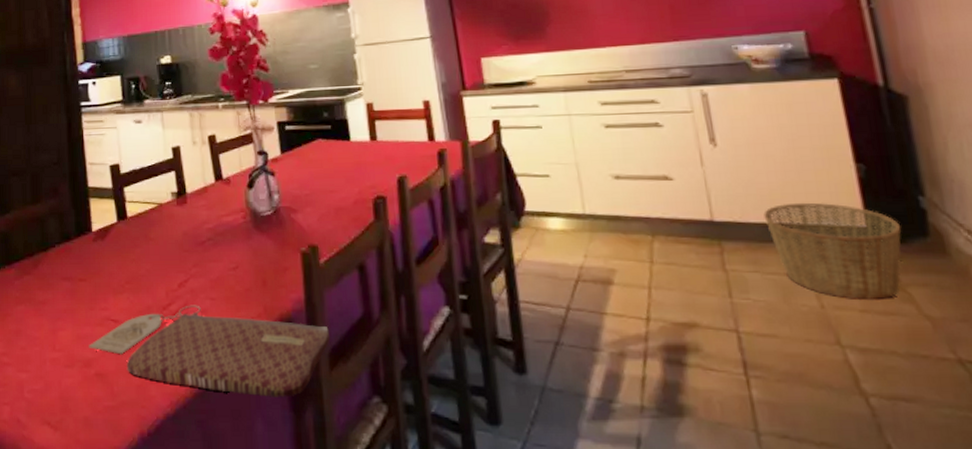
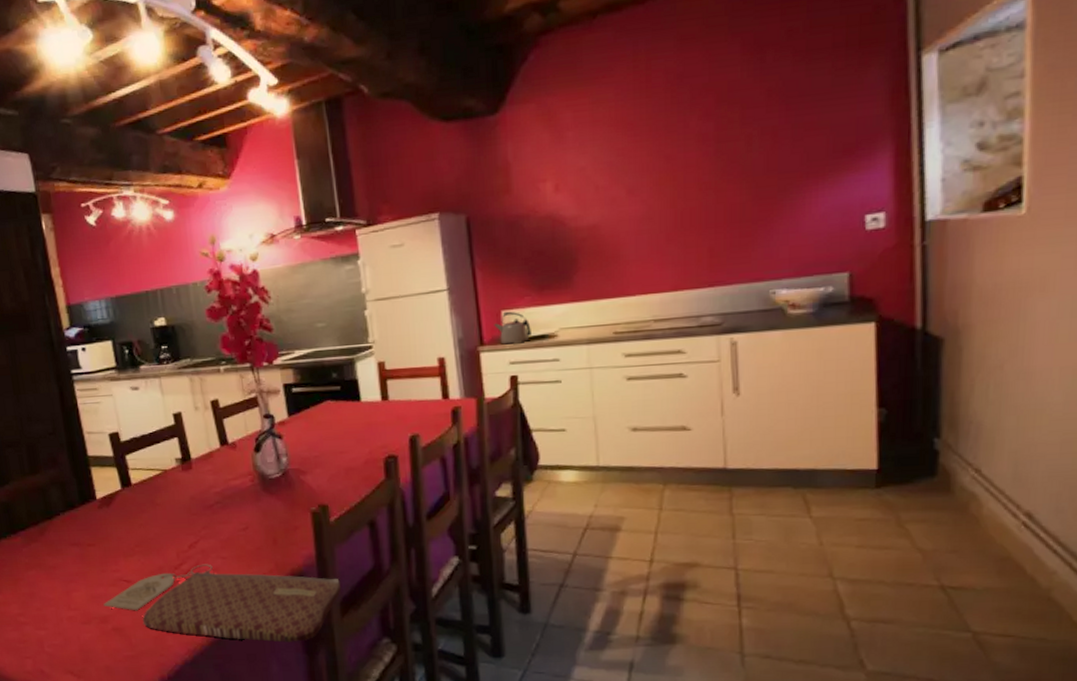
kettle: none [475,58,511,90] -> present [494,311,531,345]
basket: present [763,202,902,301] -> none [777,447,911,537]

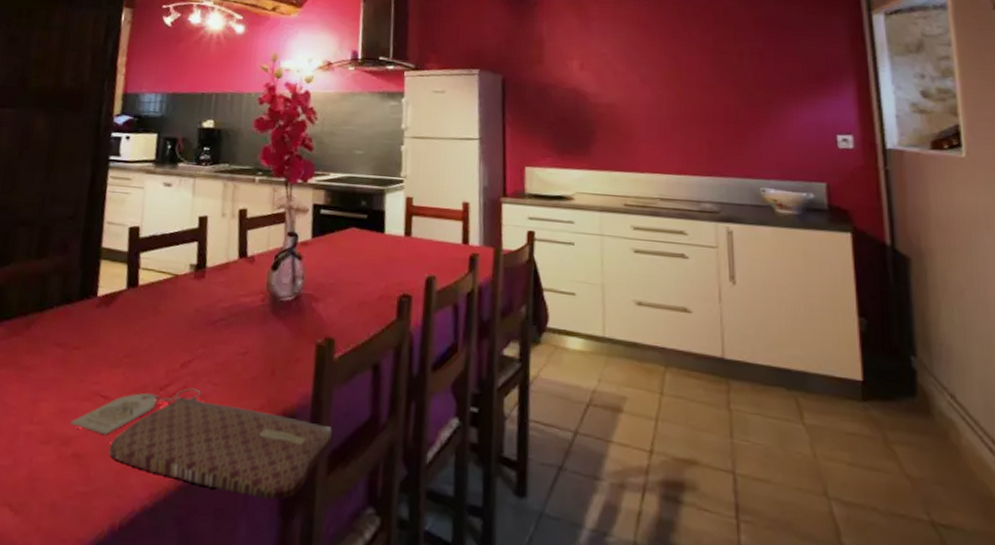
kettle: present [494,311,531,345] -> none [517,168,551,201]

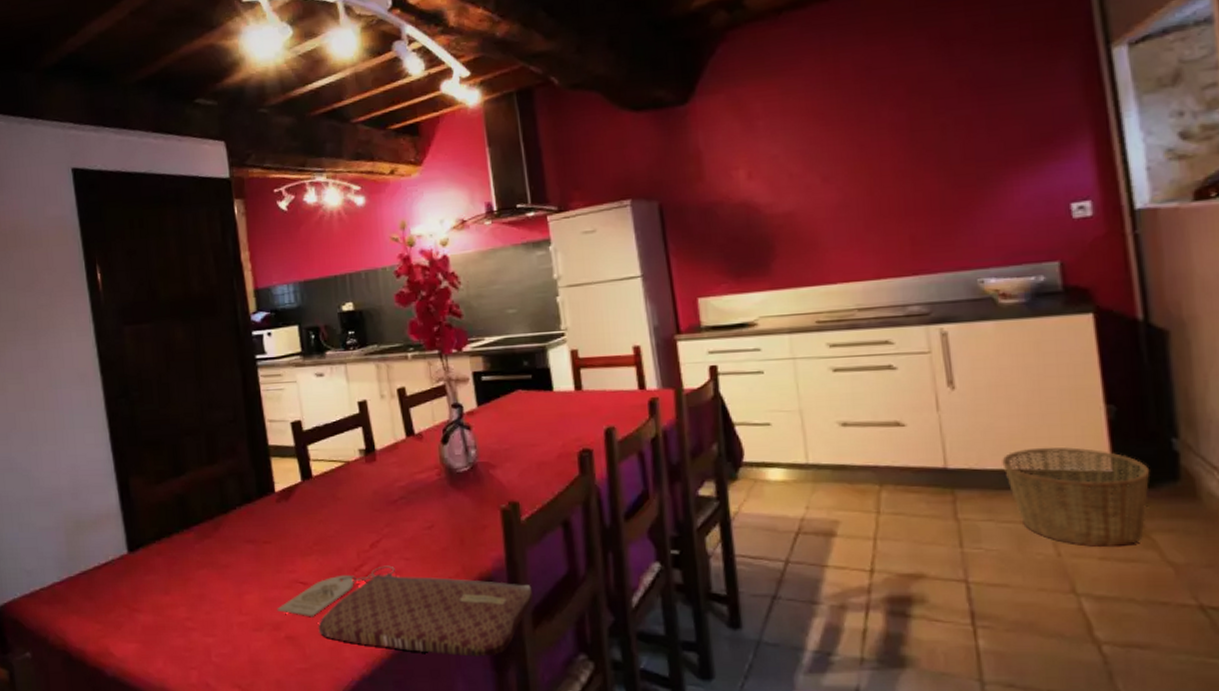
basket: none [771,349,893,454] -> present [1002,447,1151,548]

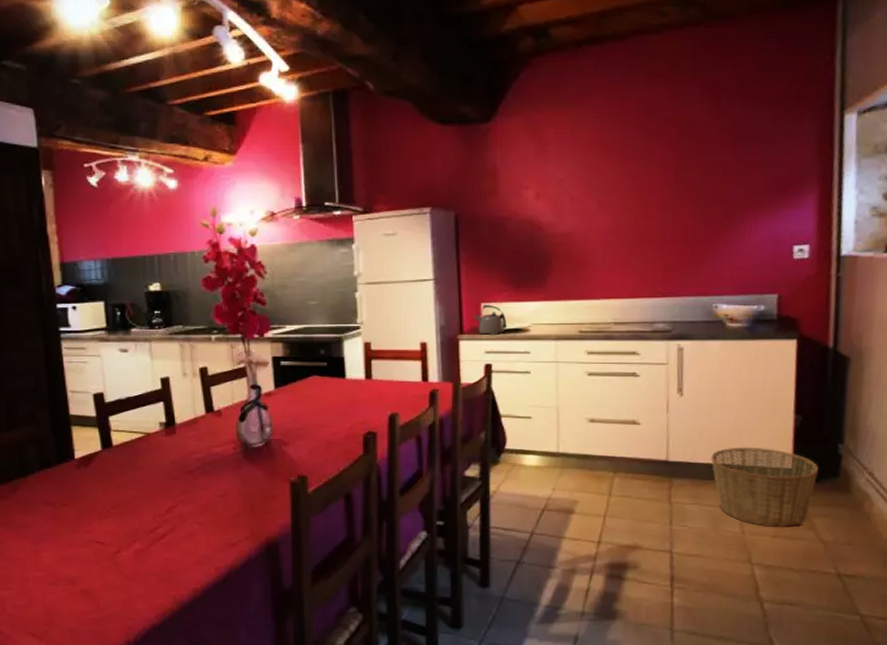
placemat: present [277,565,532,657] -> none [73,528,313,609]
kettle: none [690,298,730,333] -> present [473,304,507,335]

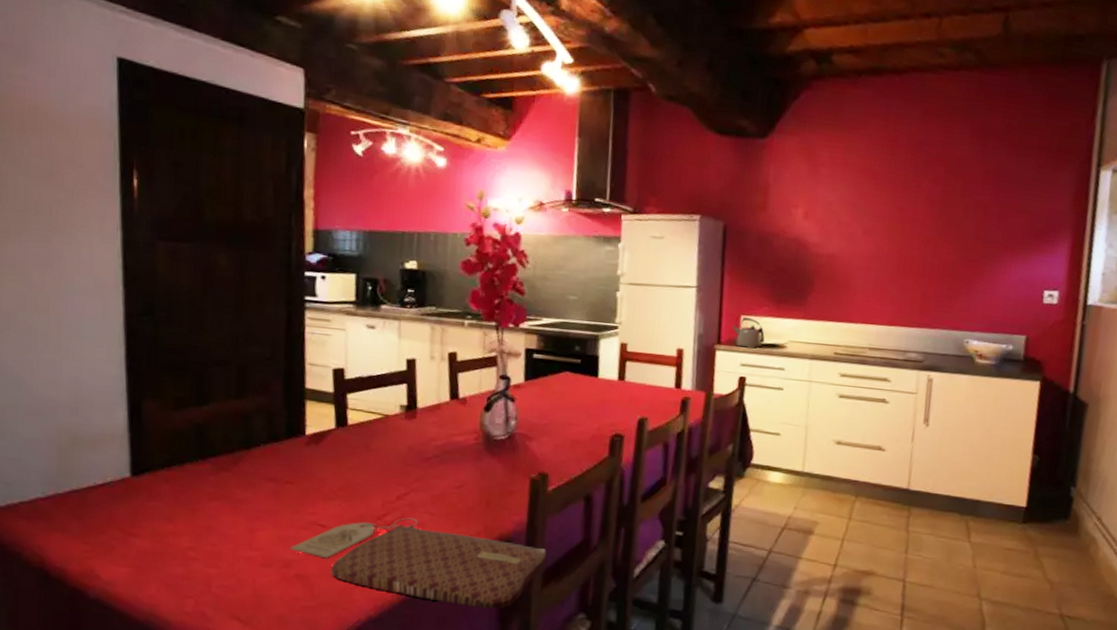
placemat: none [73,528,313,609] -> present [290,517,546,609]
basket: present [711,447,819,528] -> none [950,481,1051,565]

